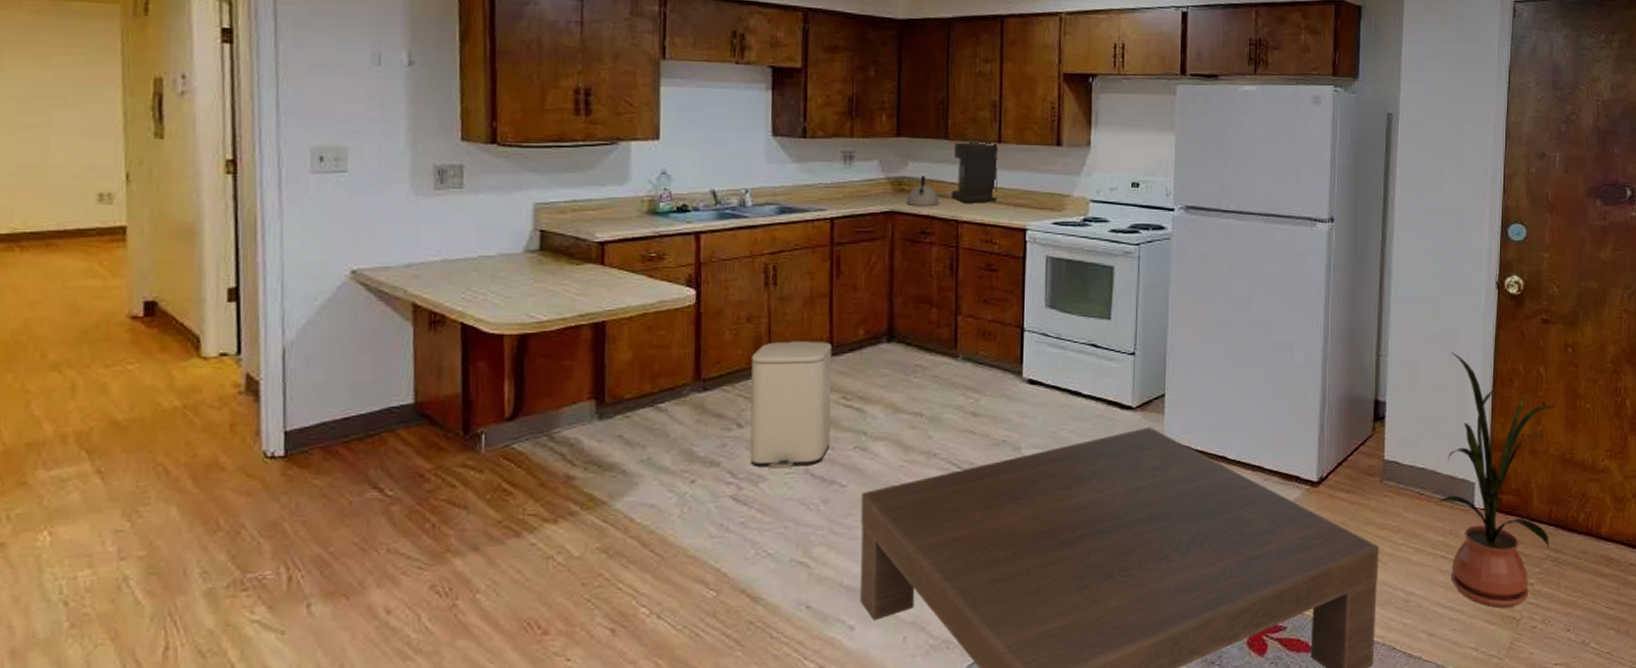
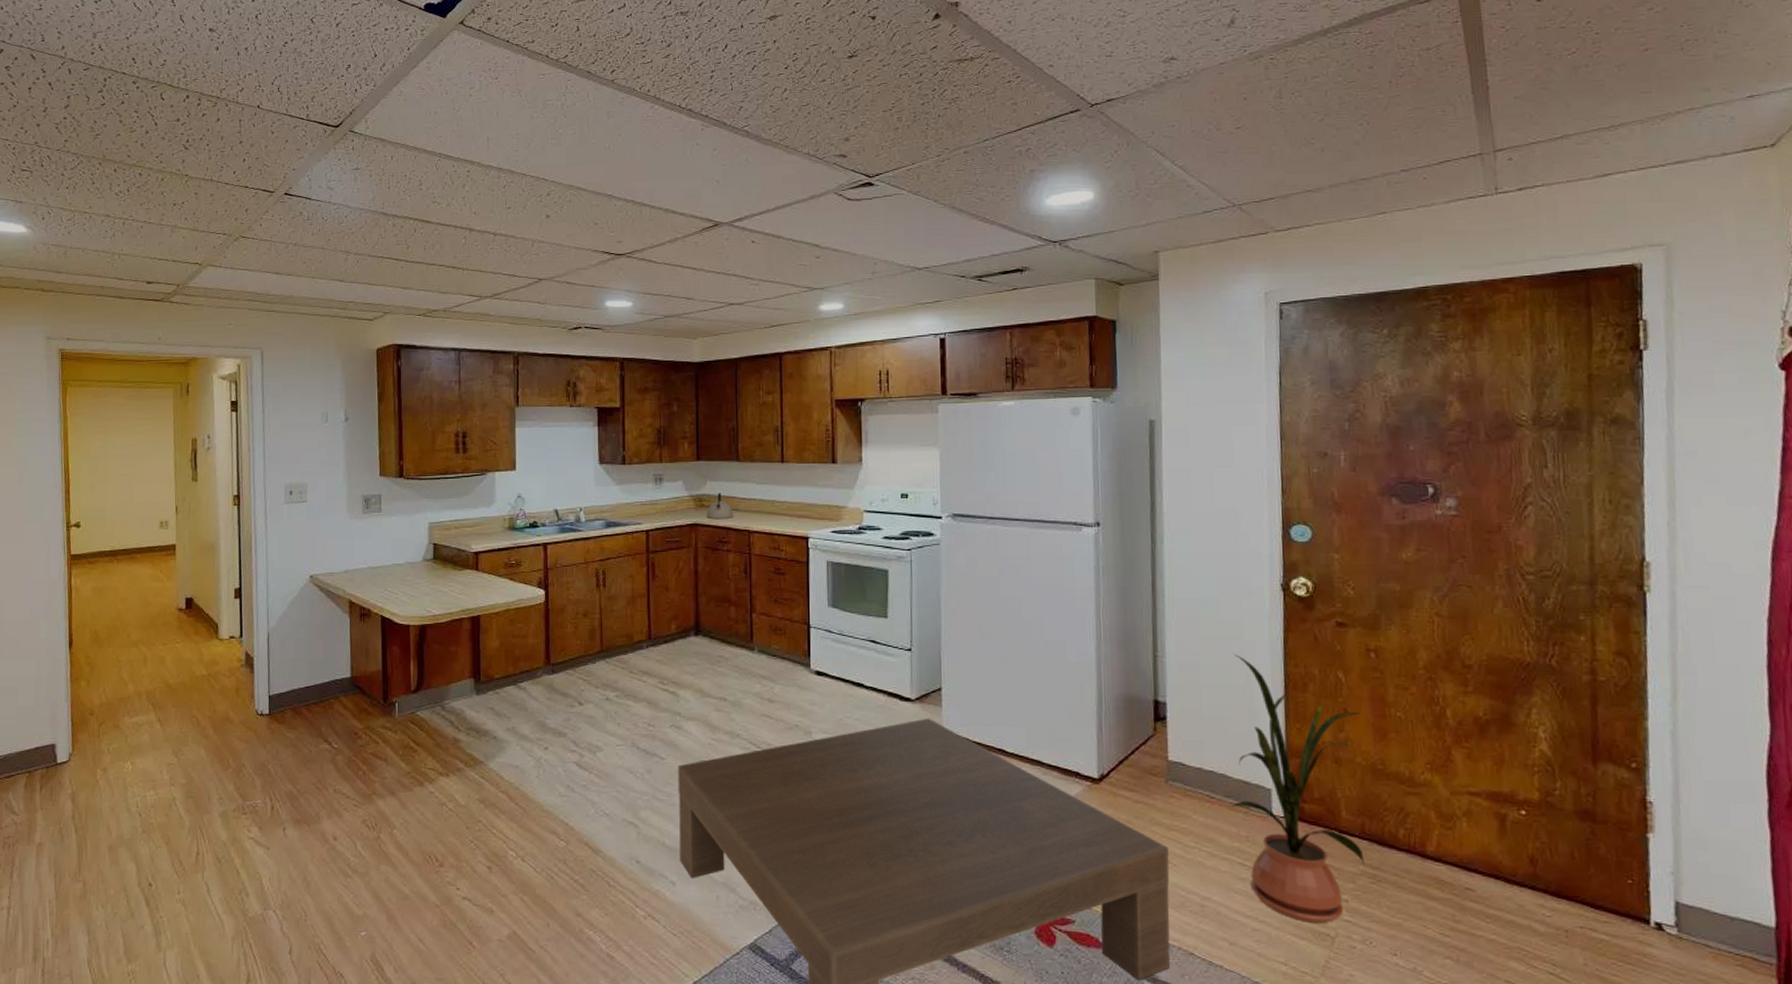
pedal bin: present [749,340,832,469] -> none [587,633,652,741]
coffee maker: present [952,142,998,203] -> none [744,463,782,515]

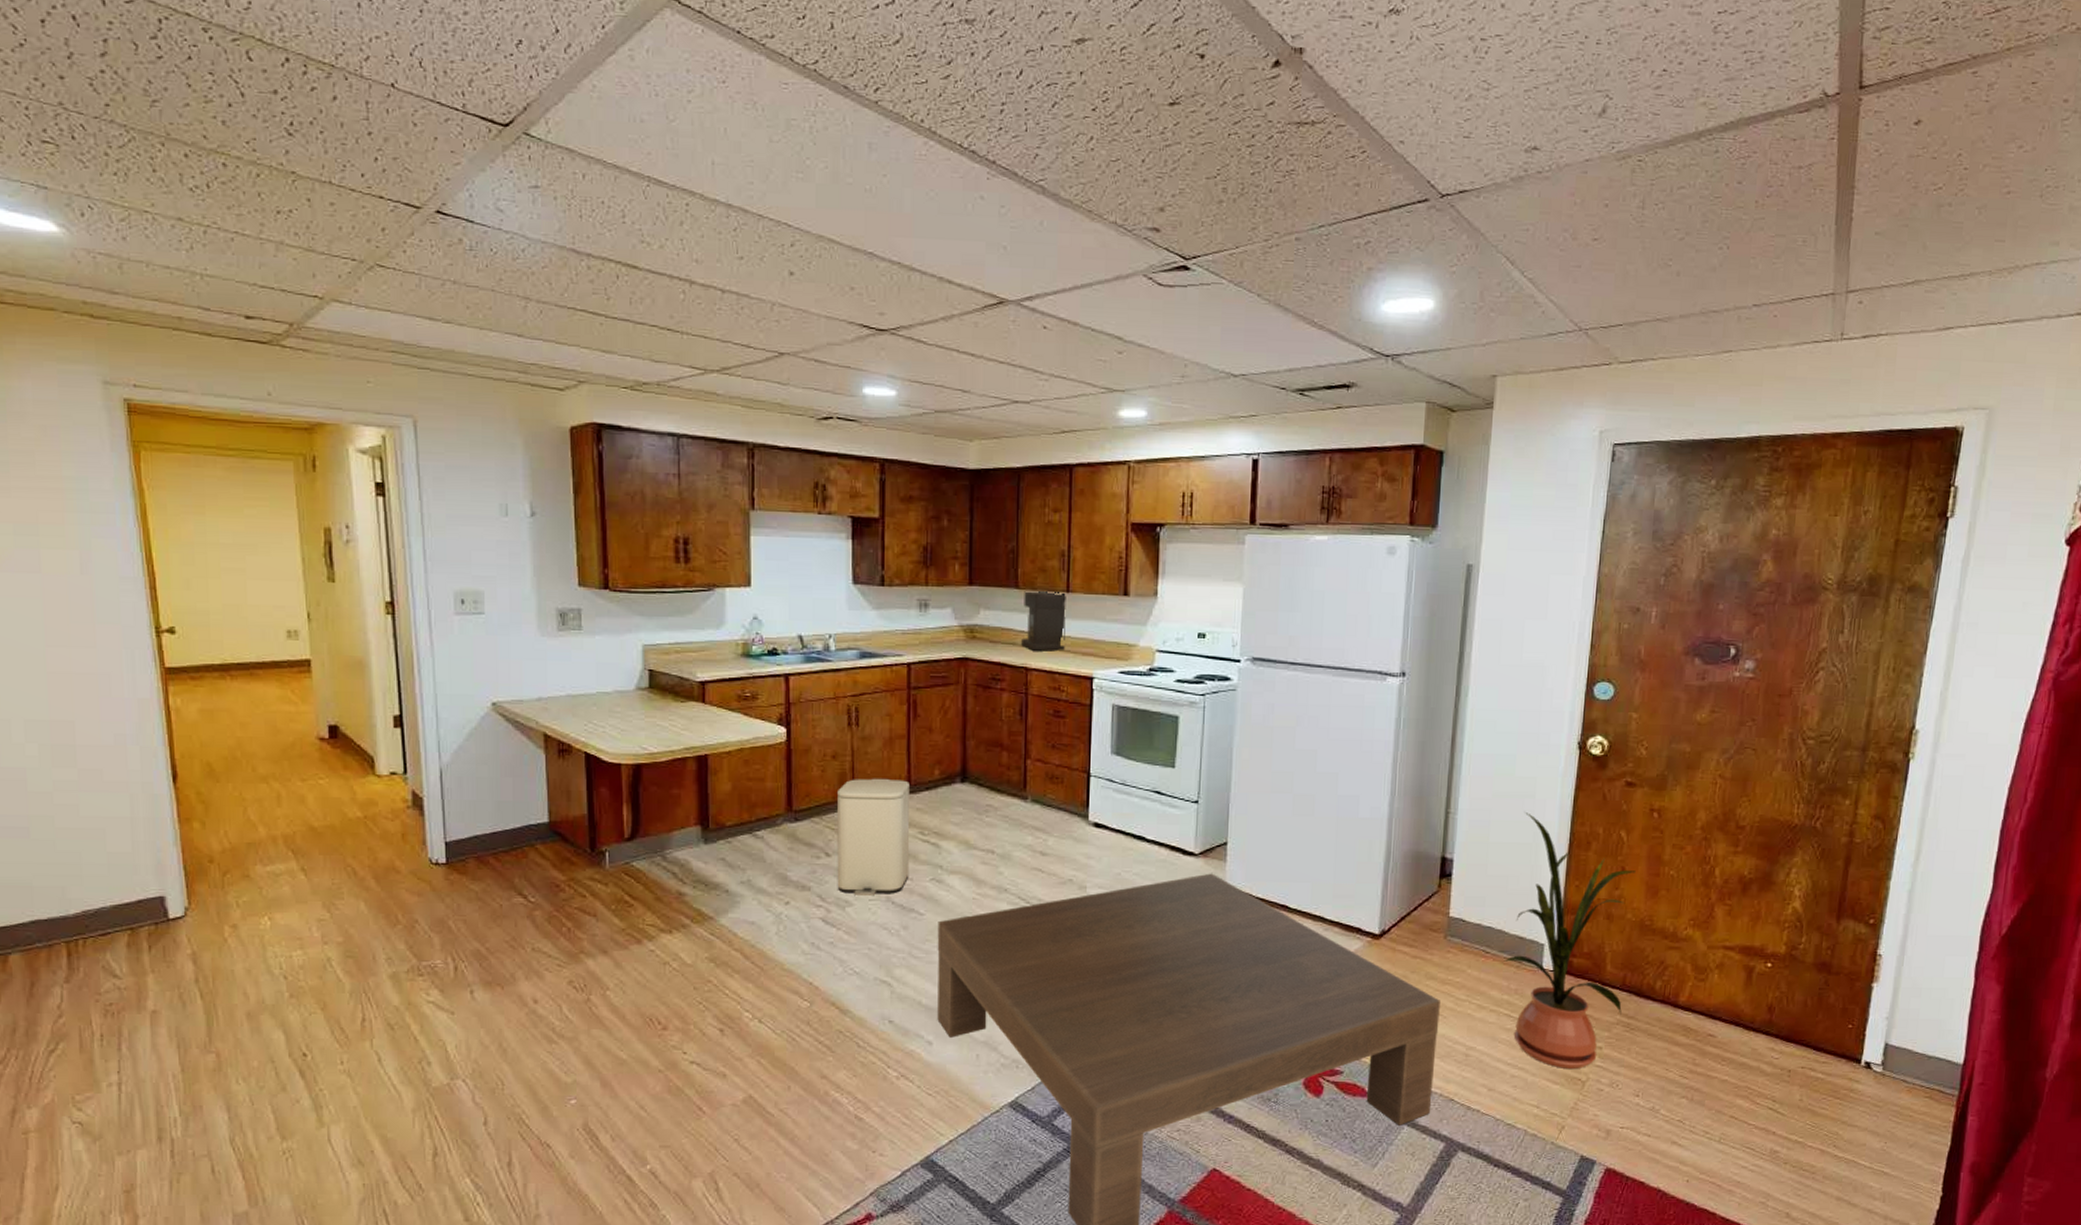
pedal bin: none [587,633,652,741] -> present [836,778,910,895]
kettle: present [706,493,734,520] -> none [977,624,1010,654]
coffee maker: none [744,463,782,515] -> present [1021,591,1066,652]

